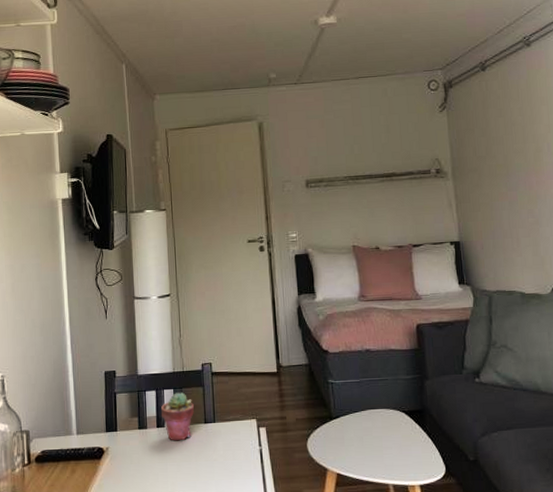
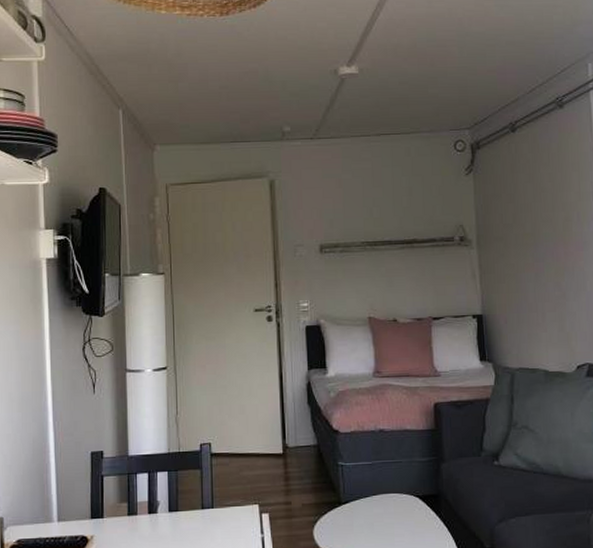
potted succulent: present [160,392,194,441] -> none [153,475,190,529]

